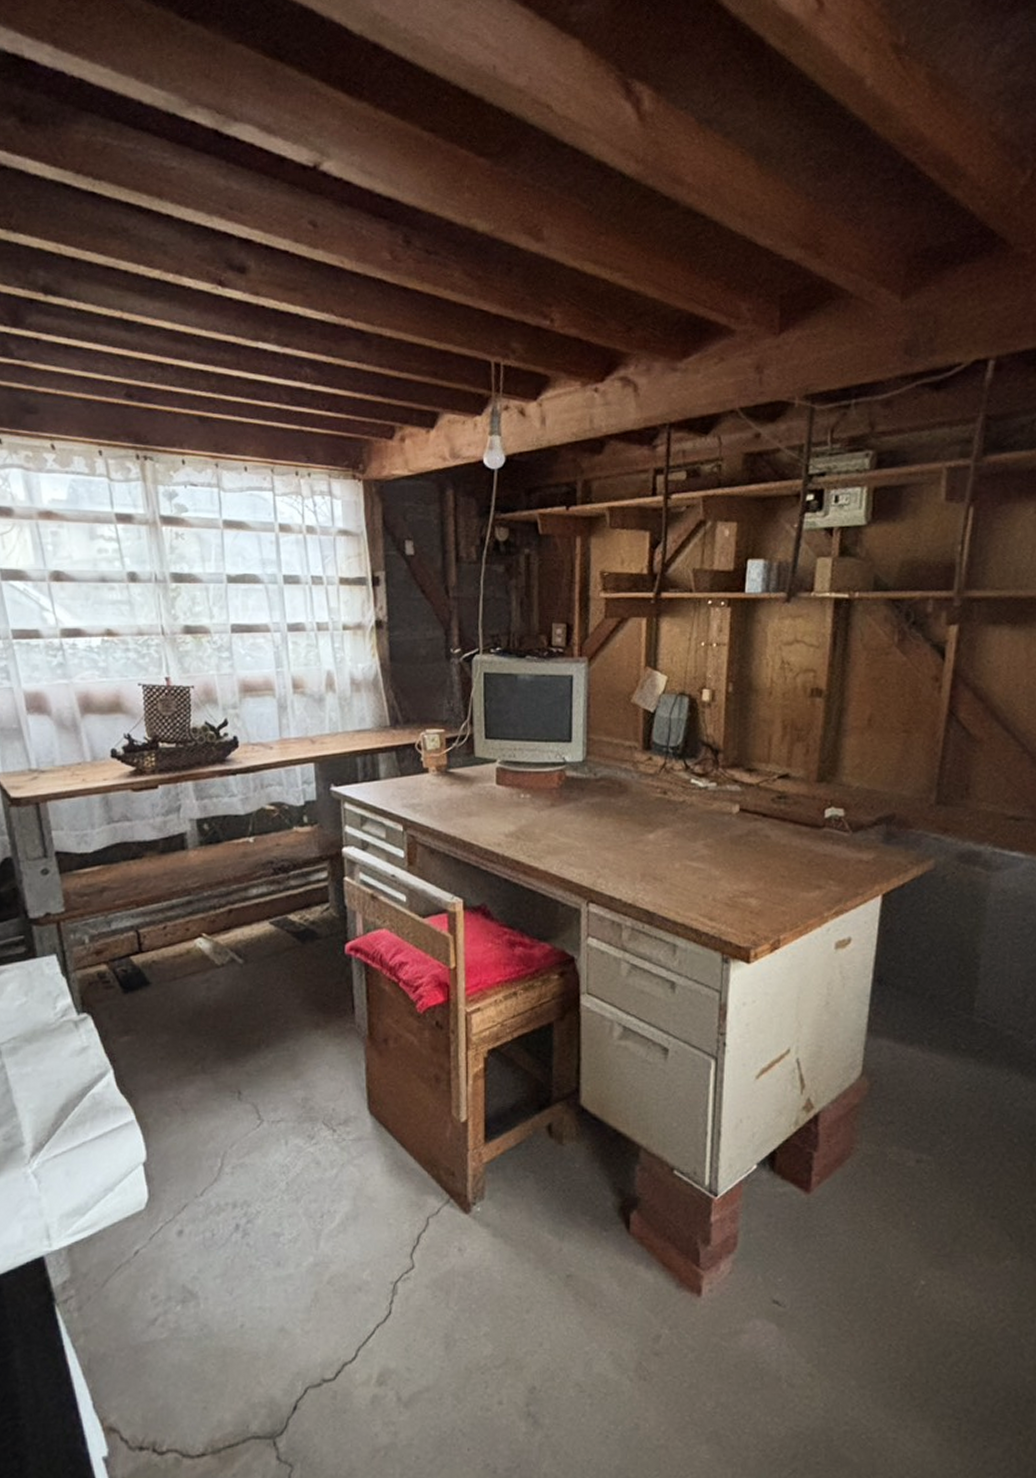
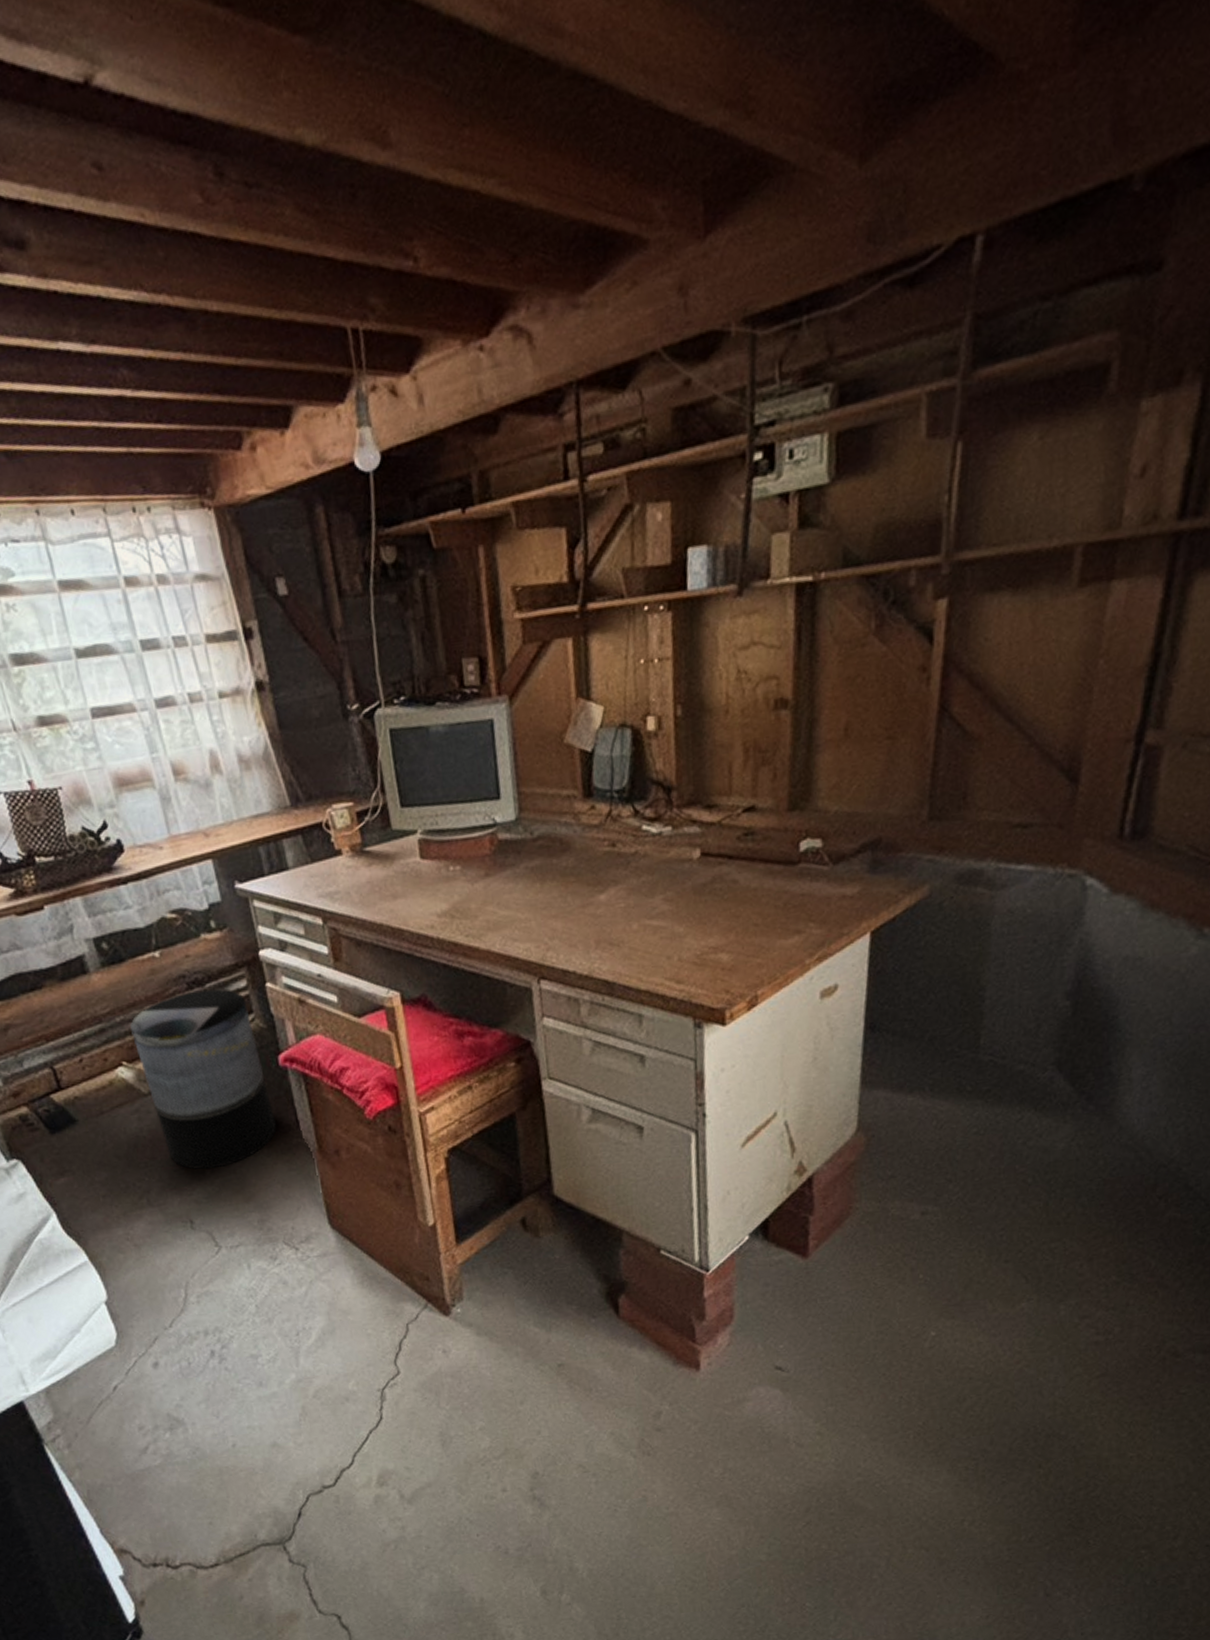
trash can: none [216,876,333,1044] -> present [130,988,276,1170]

